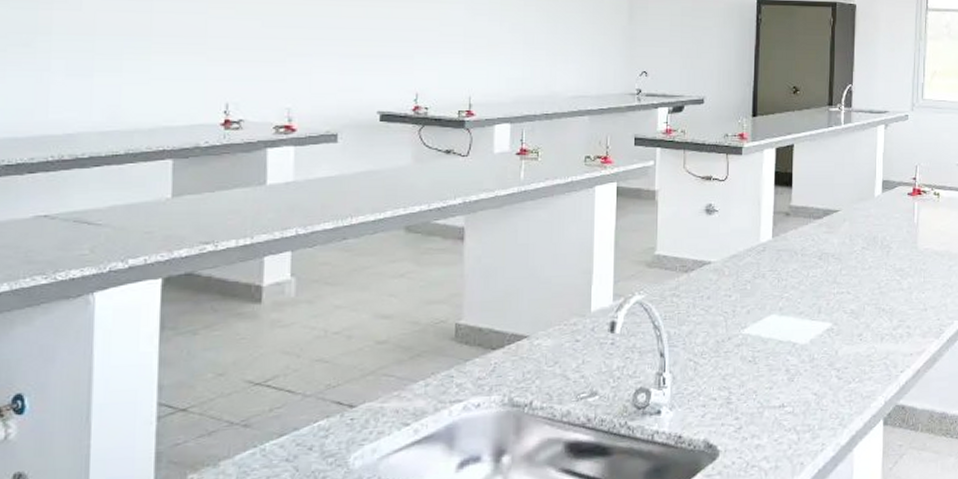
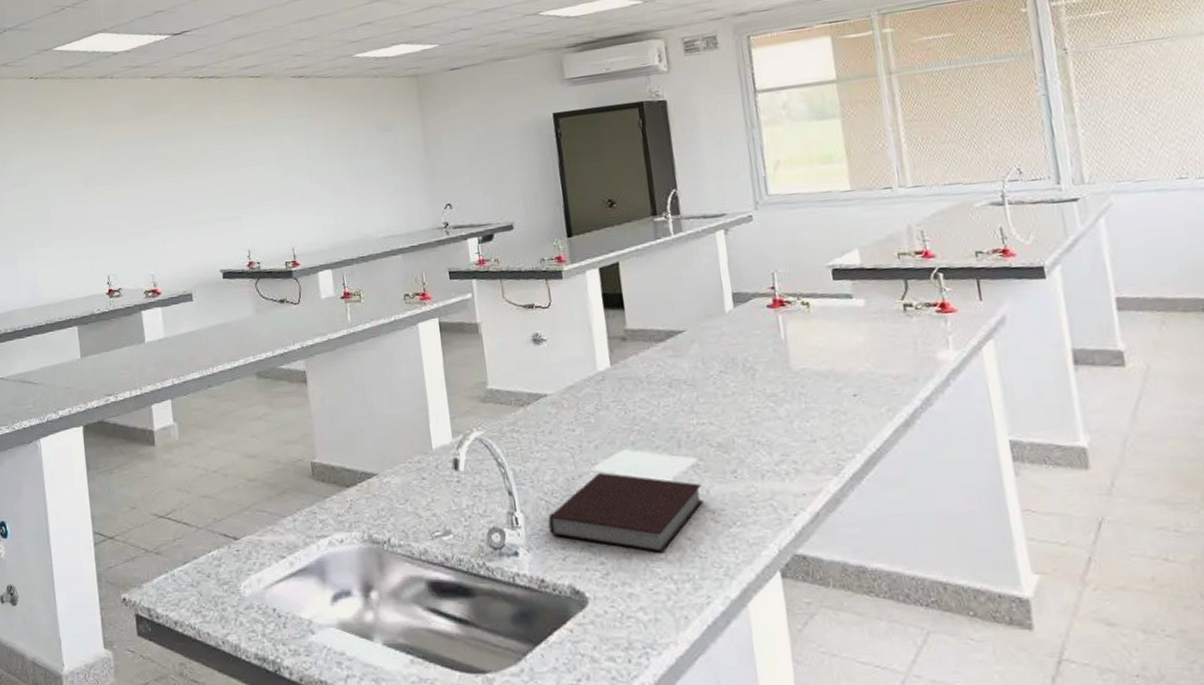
notebook: none [694,335,833,407] -> present [548,473,703,552]

